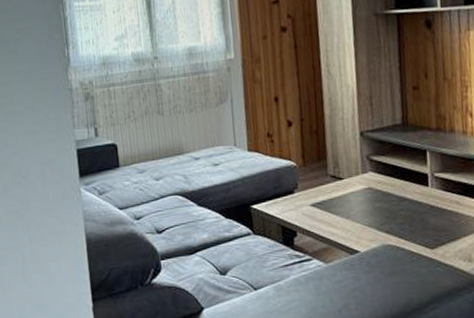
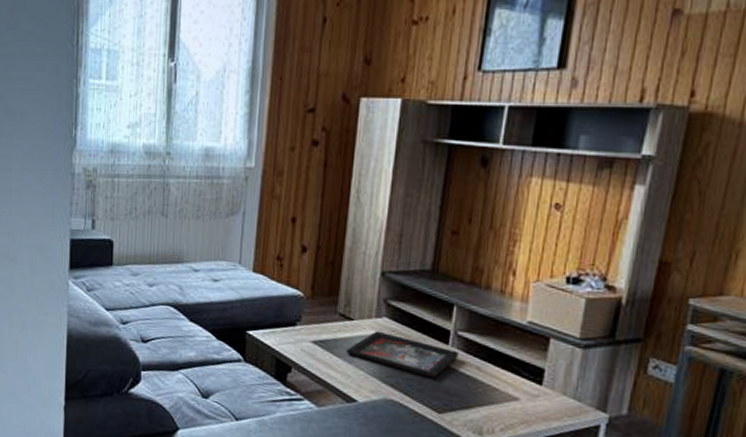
decorative tray: none [341,185,439,219] -> present [346,330,459,378]

